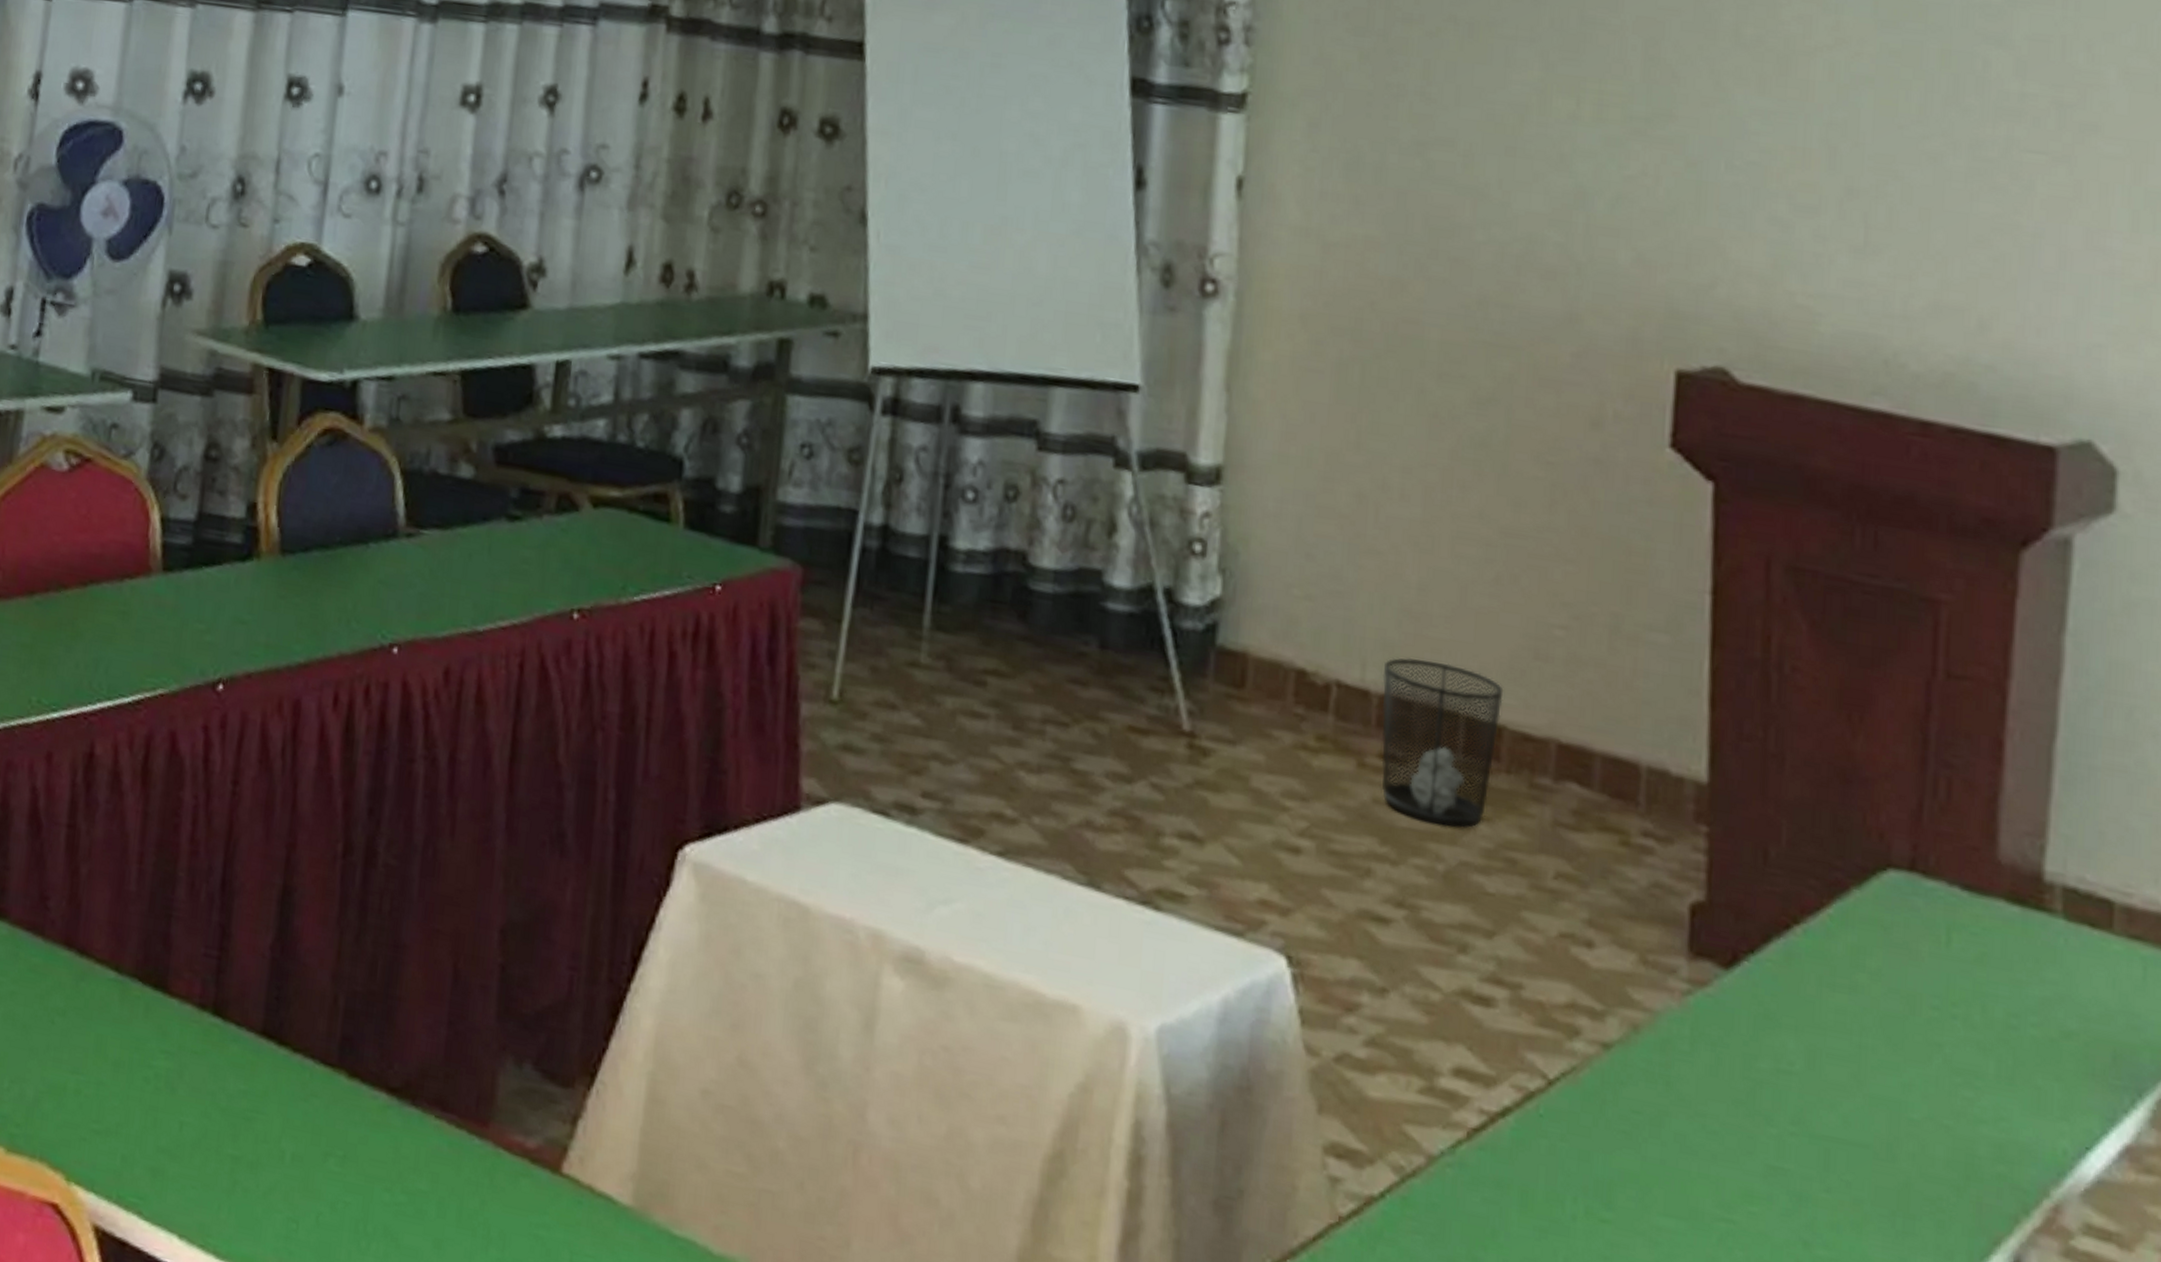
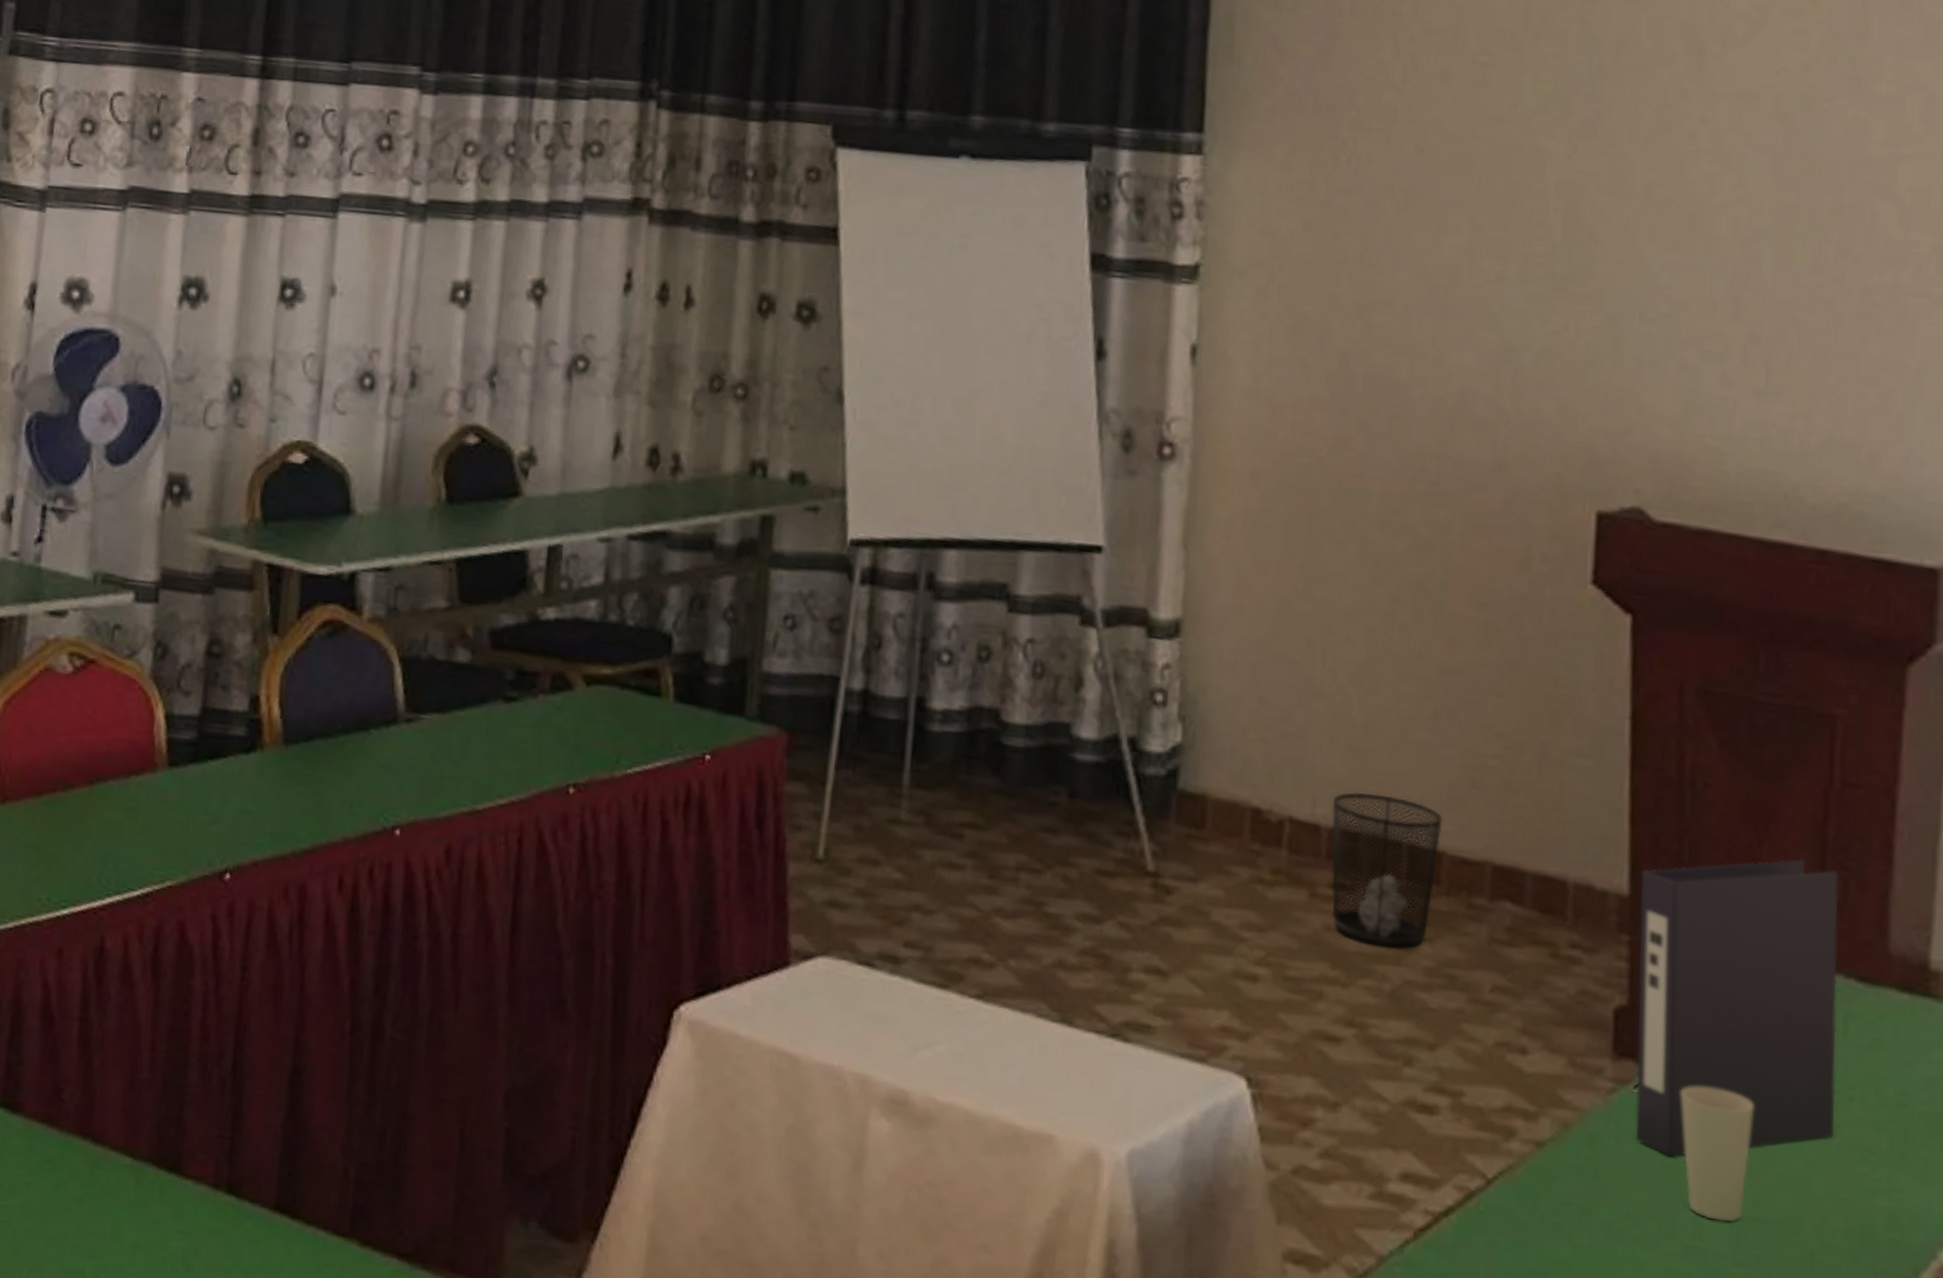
binder: none [1713,753,1942,1069] -> present [1636,859,1839,1157]
cup: none [1763,993,1845,1144] -> present [1680,1086,1754,1223]

